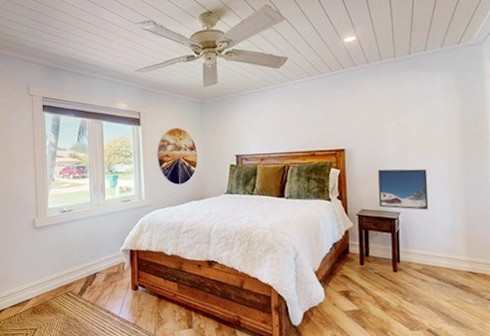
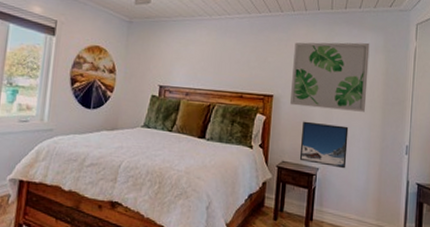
wall art: none [360,83,443,156] -> present [290,42,370,112]

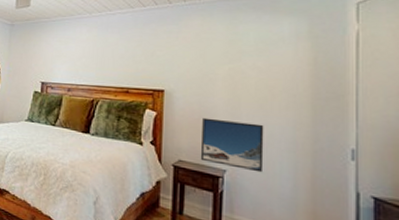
wall art: present [290,42,370,112] -> none [186,29,288,108]

